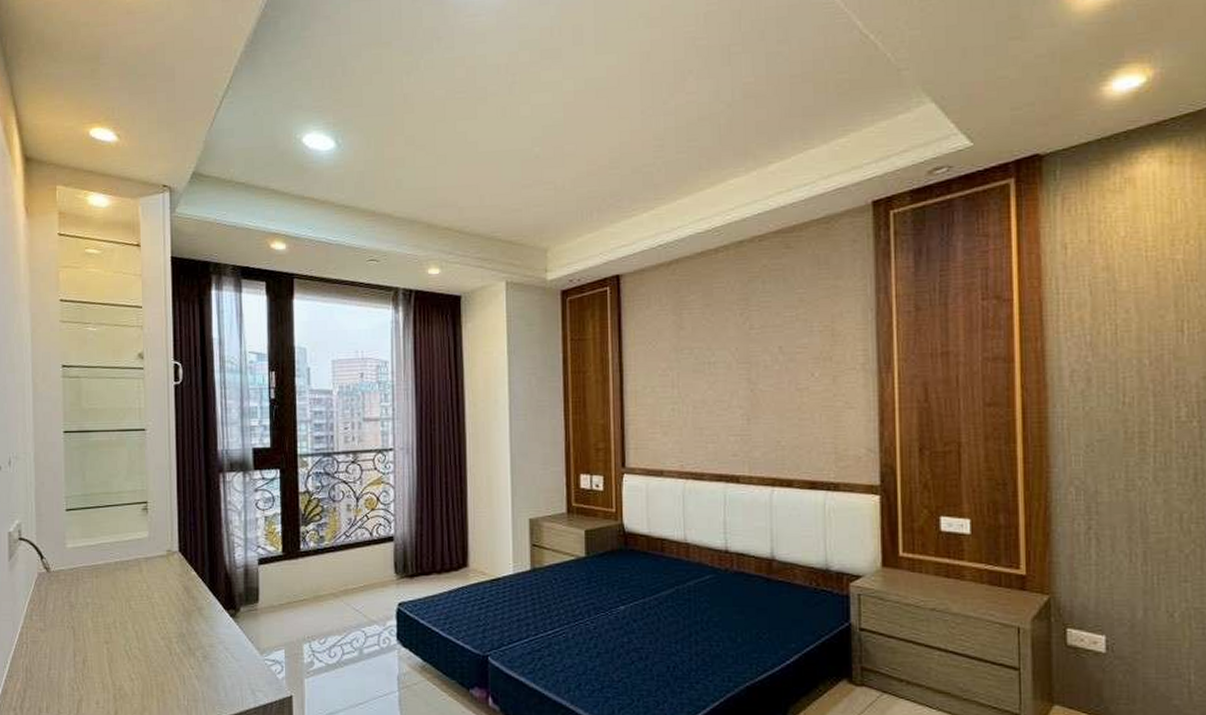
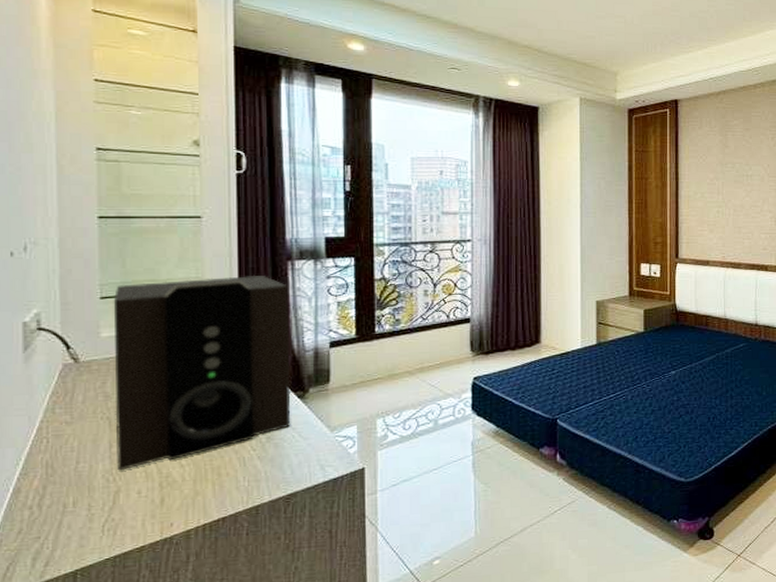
speaker: none [76,487,224,680] -> present [113,275,291,471]

